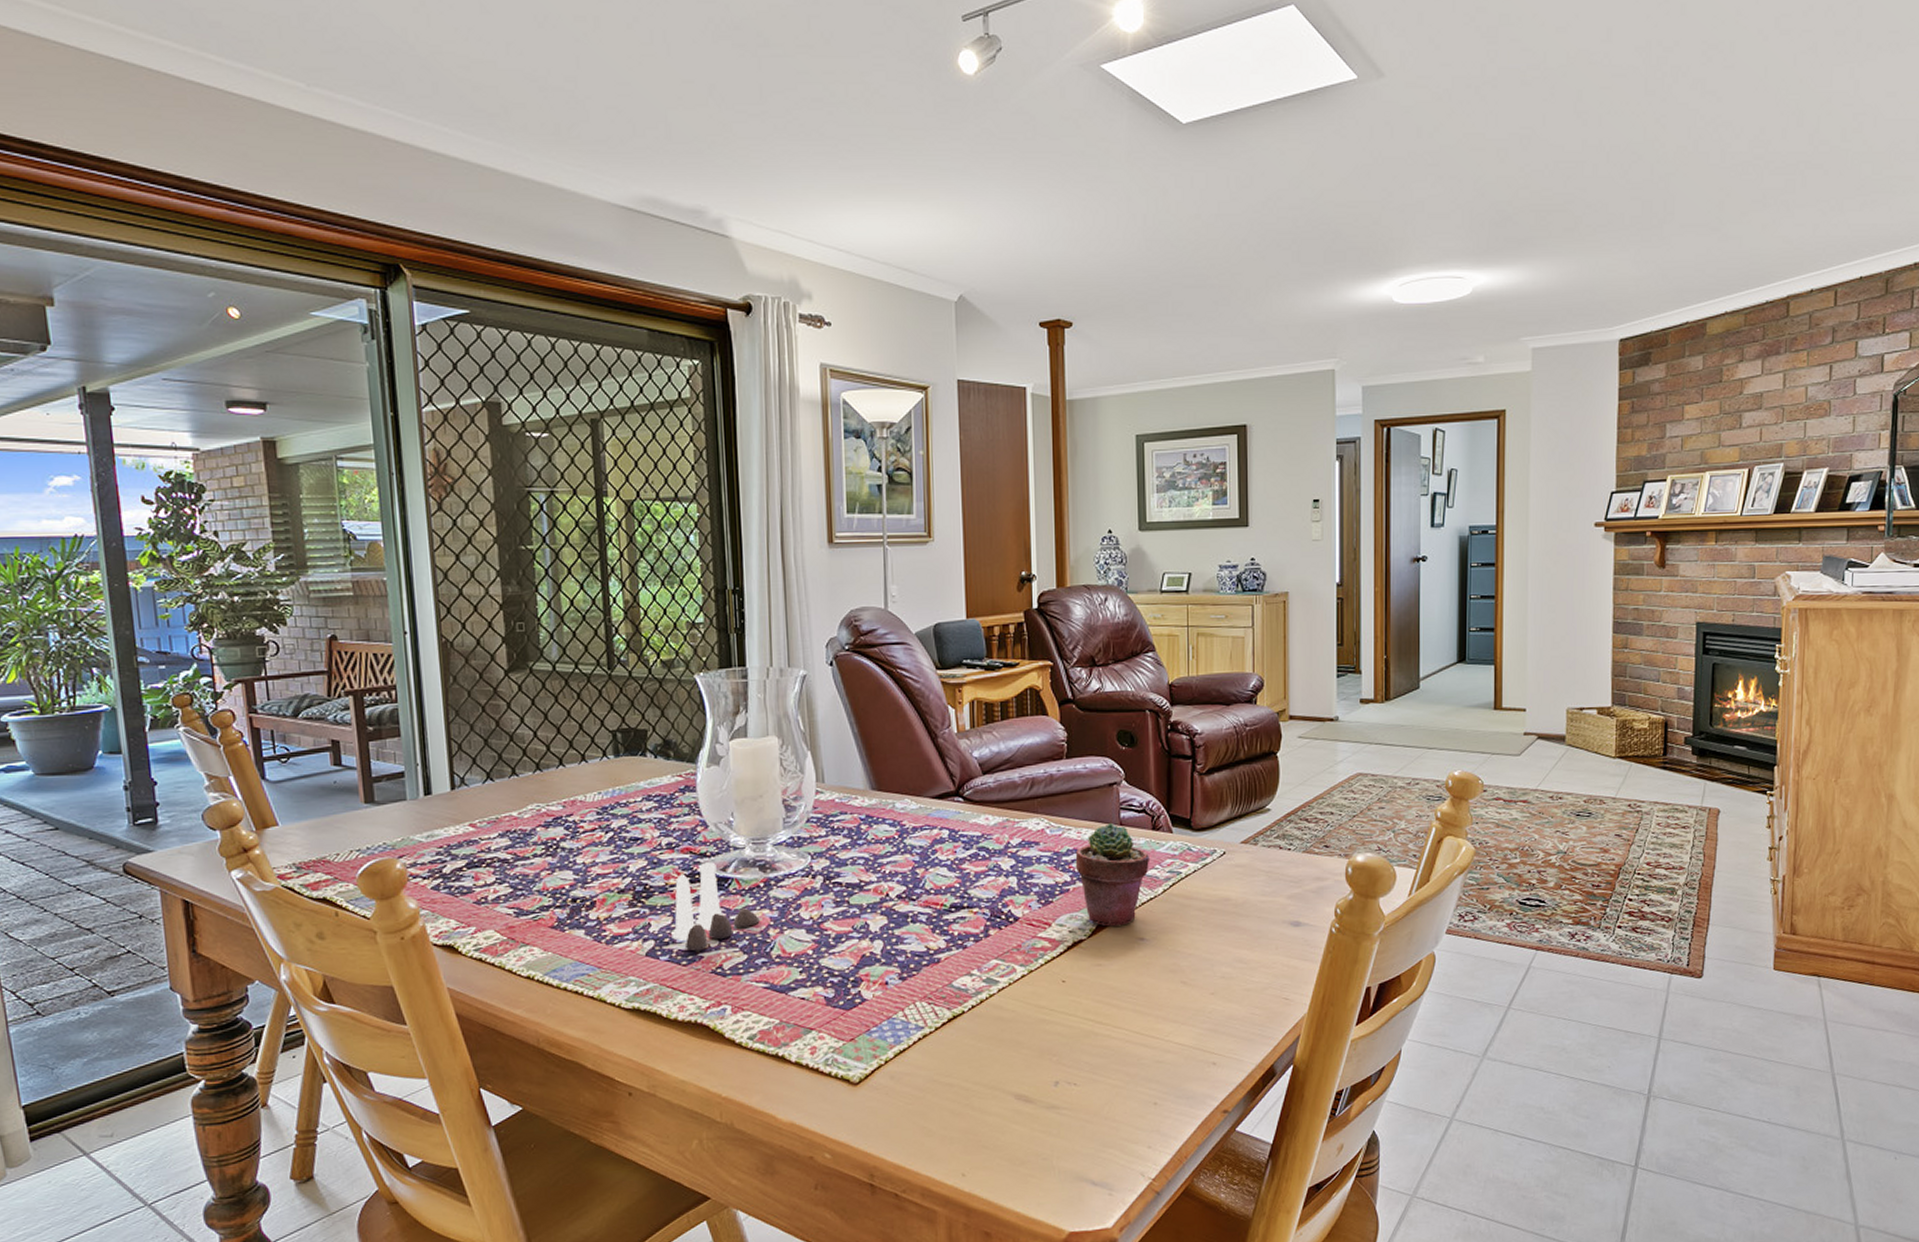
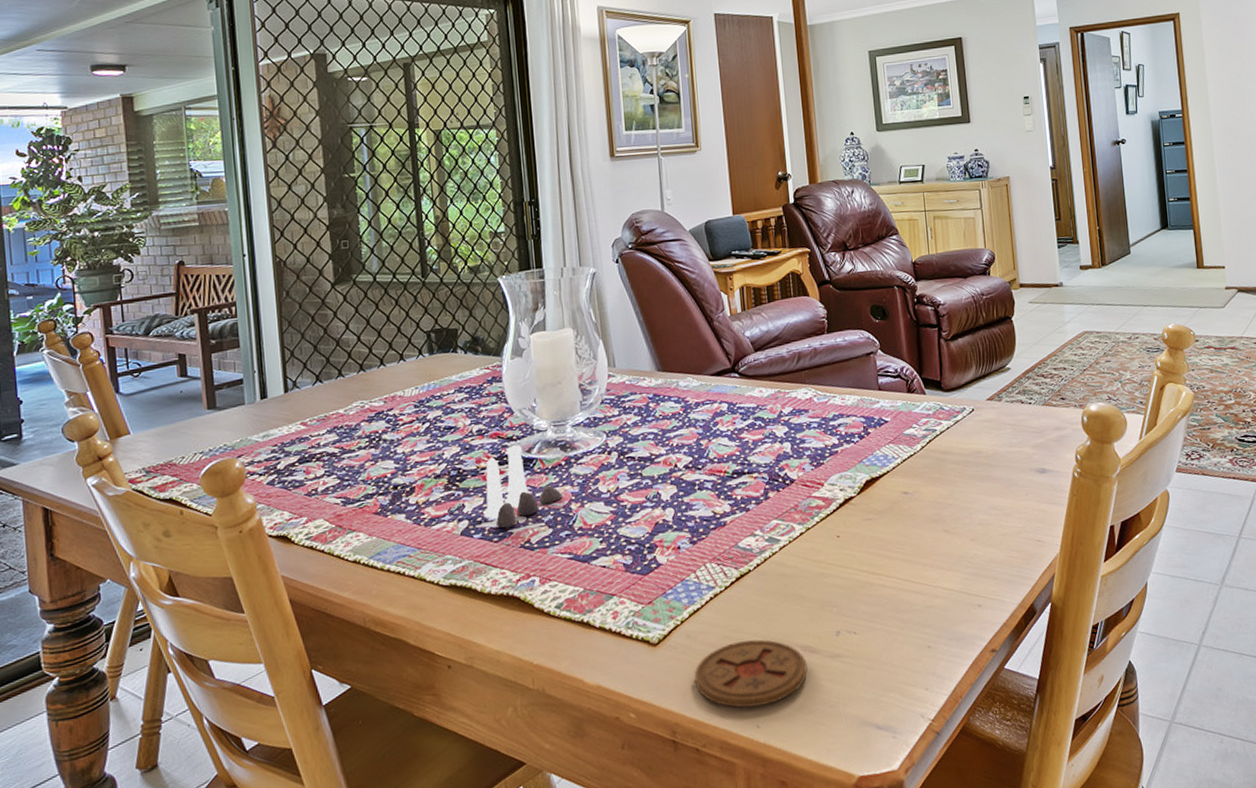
coaster: none [896,1085,1021,1155] -> present [694,639,808,708]
potted succulent: present [1075,822,1149,927] -> none [841,388,907,484]

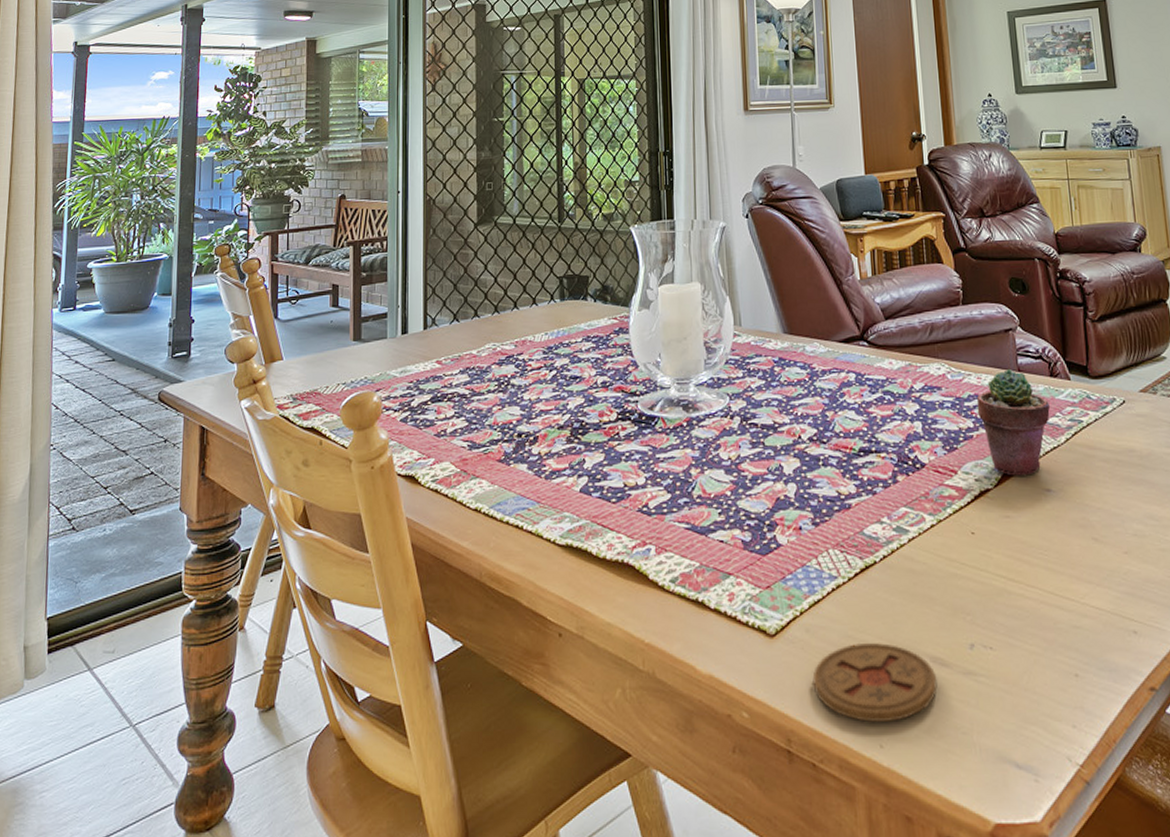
salt and pepper shaker set: present [484,445,563,528] -> none [603,401,683,489]
potted succulent: none [841,388,907,484] -> present [976,368,1050,476]

